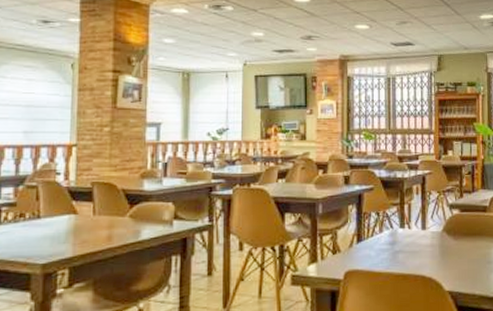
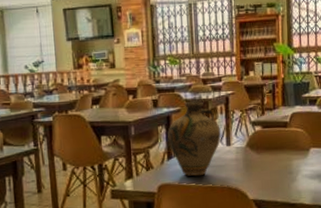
jug: none [358,180,416,263] -> present [167,101,221,177]

